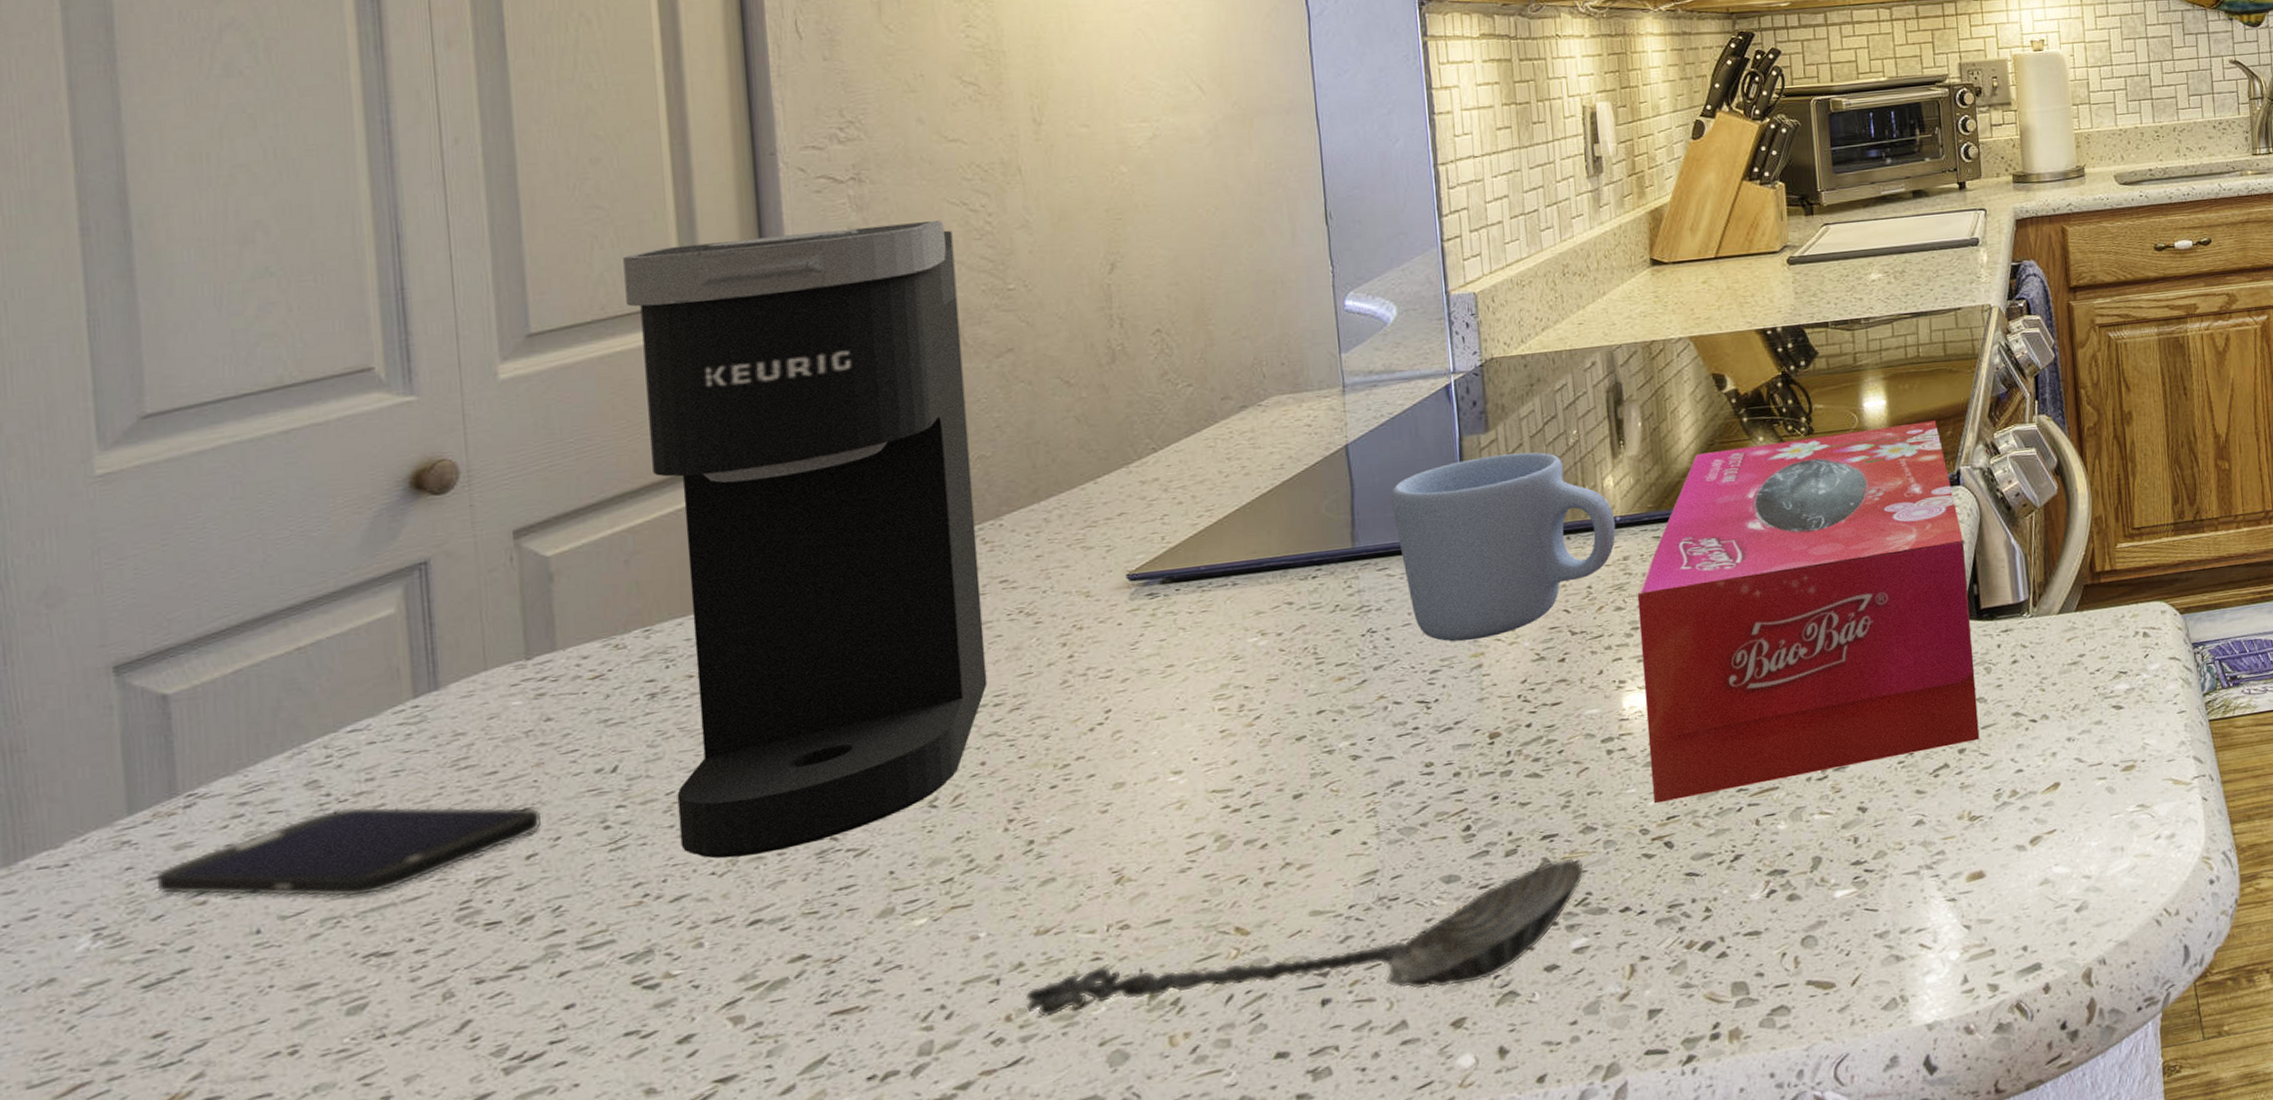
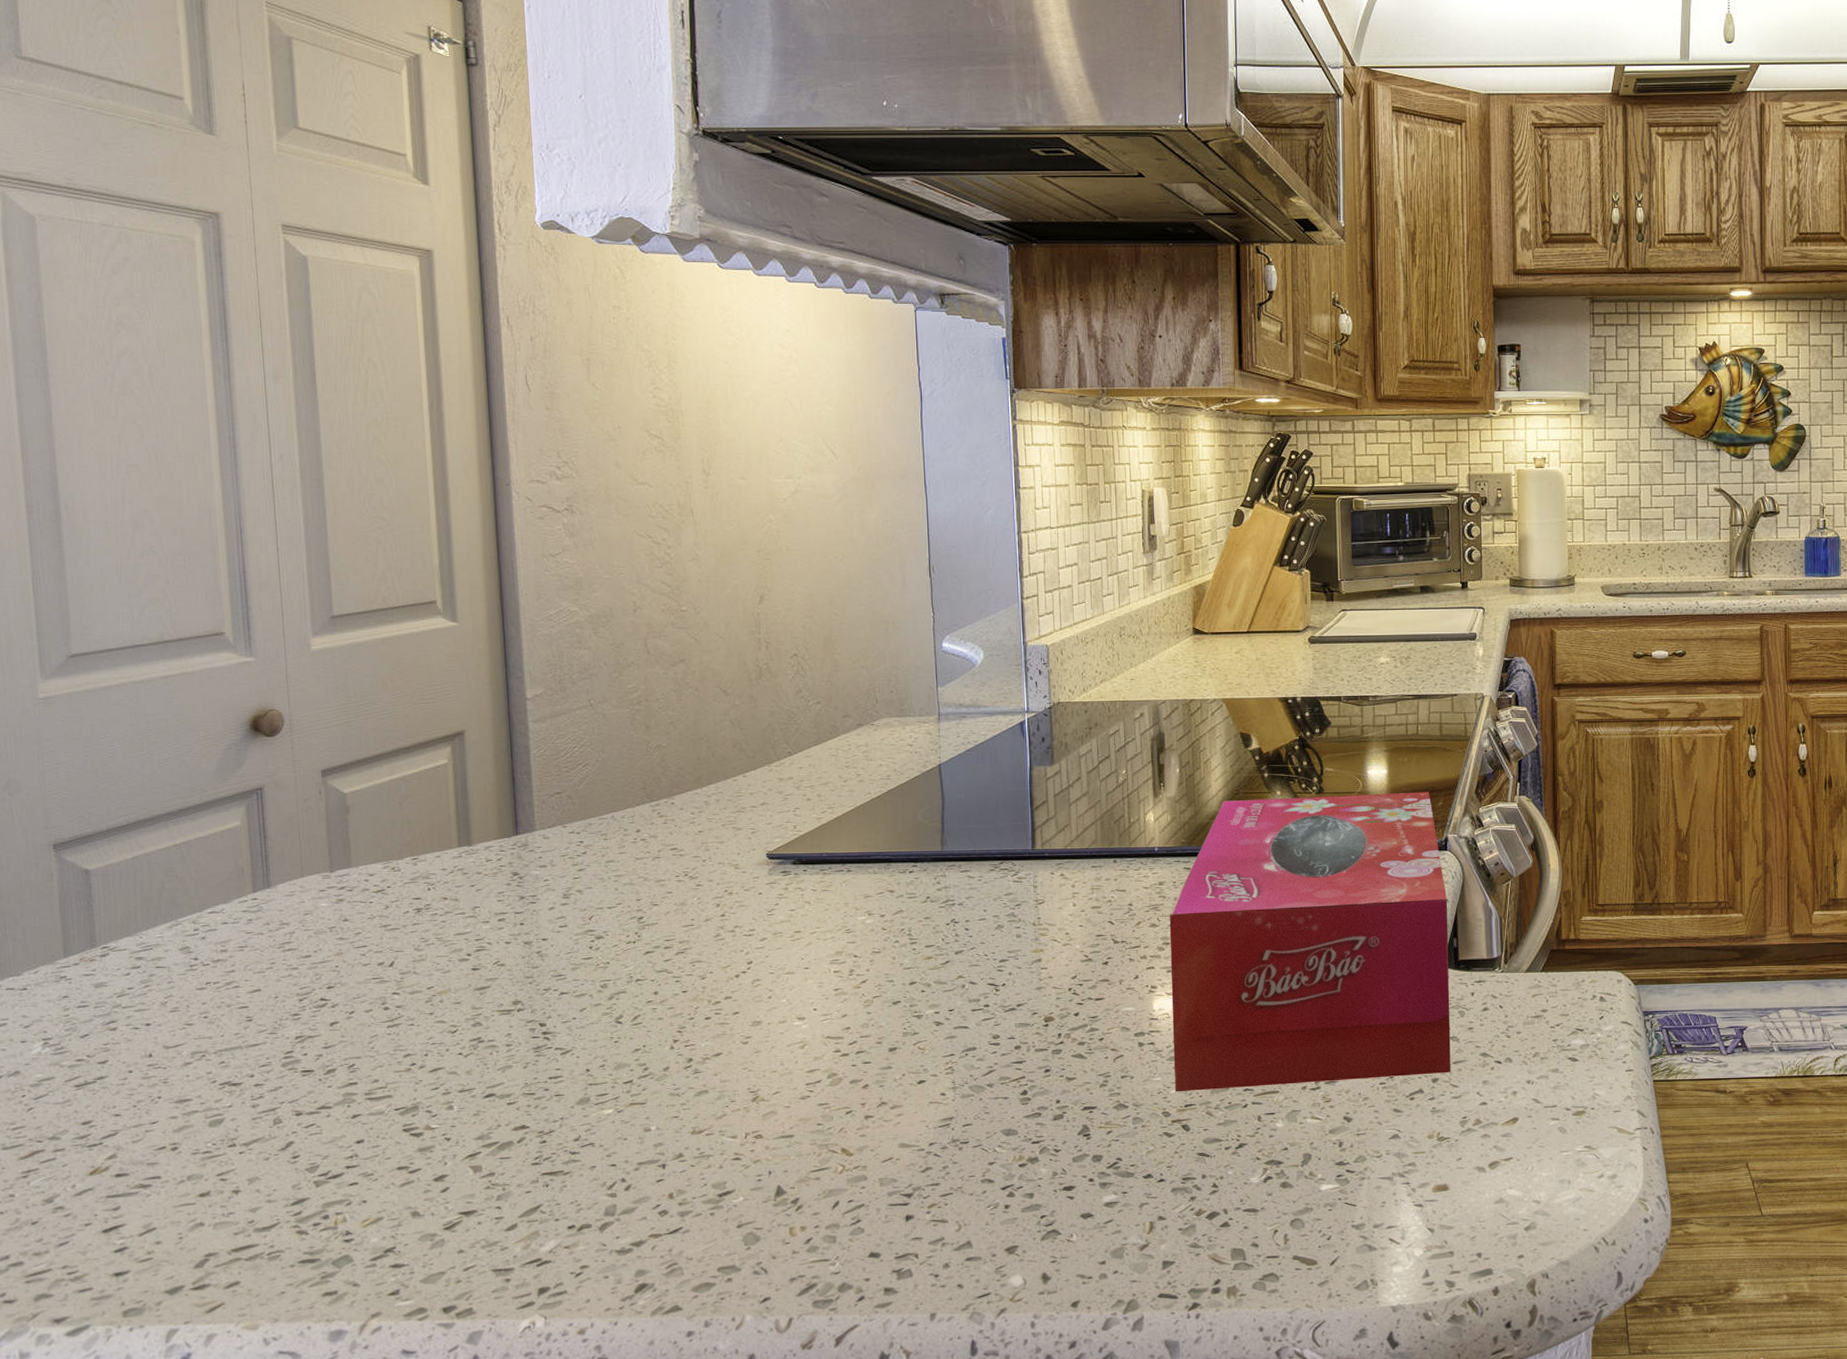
smartphone: present [156,806,542,897] -> none [83,970,341,1038]
coffee maker: present [623,219,988,859] -> none [399,548,660,1043]
spoon: present [1024,858,1586,1018] -> none [683,1128,1117,1219]
mug: present [1391,452,1616,642] -> none [974,785,1154,938]

